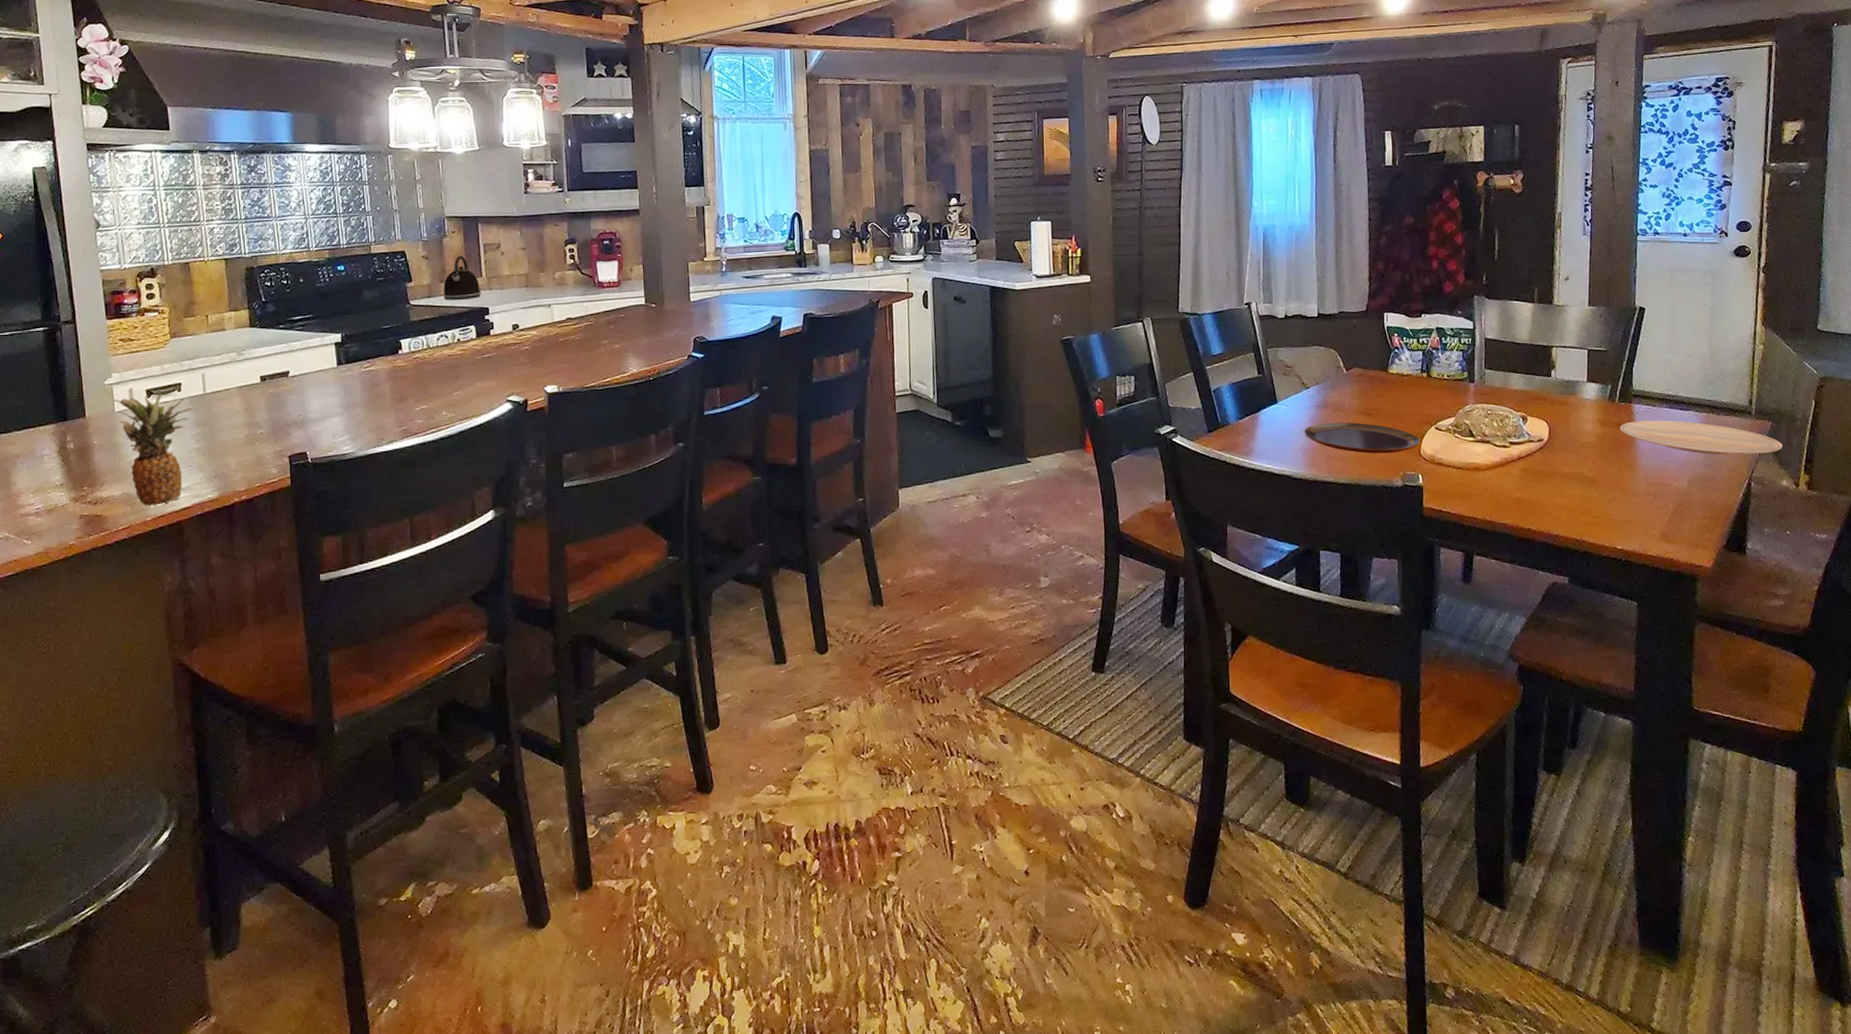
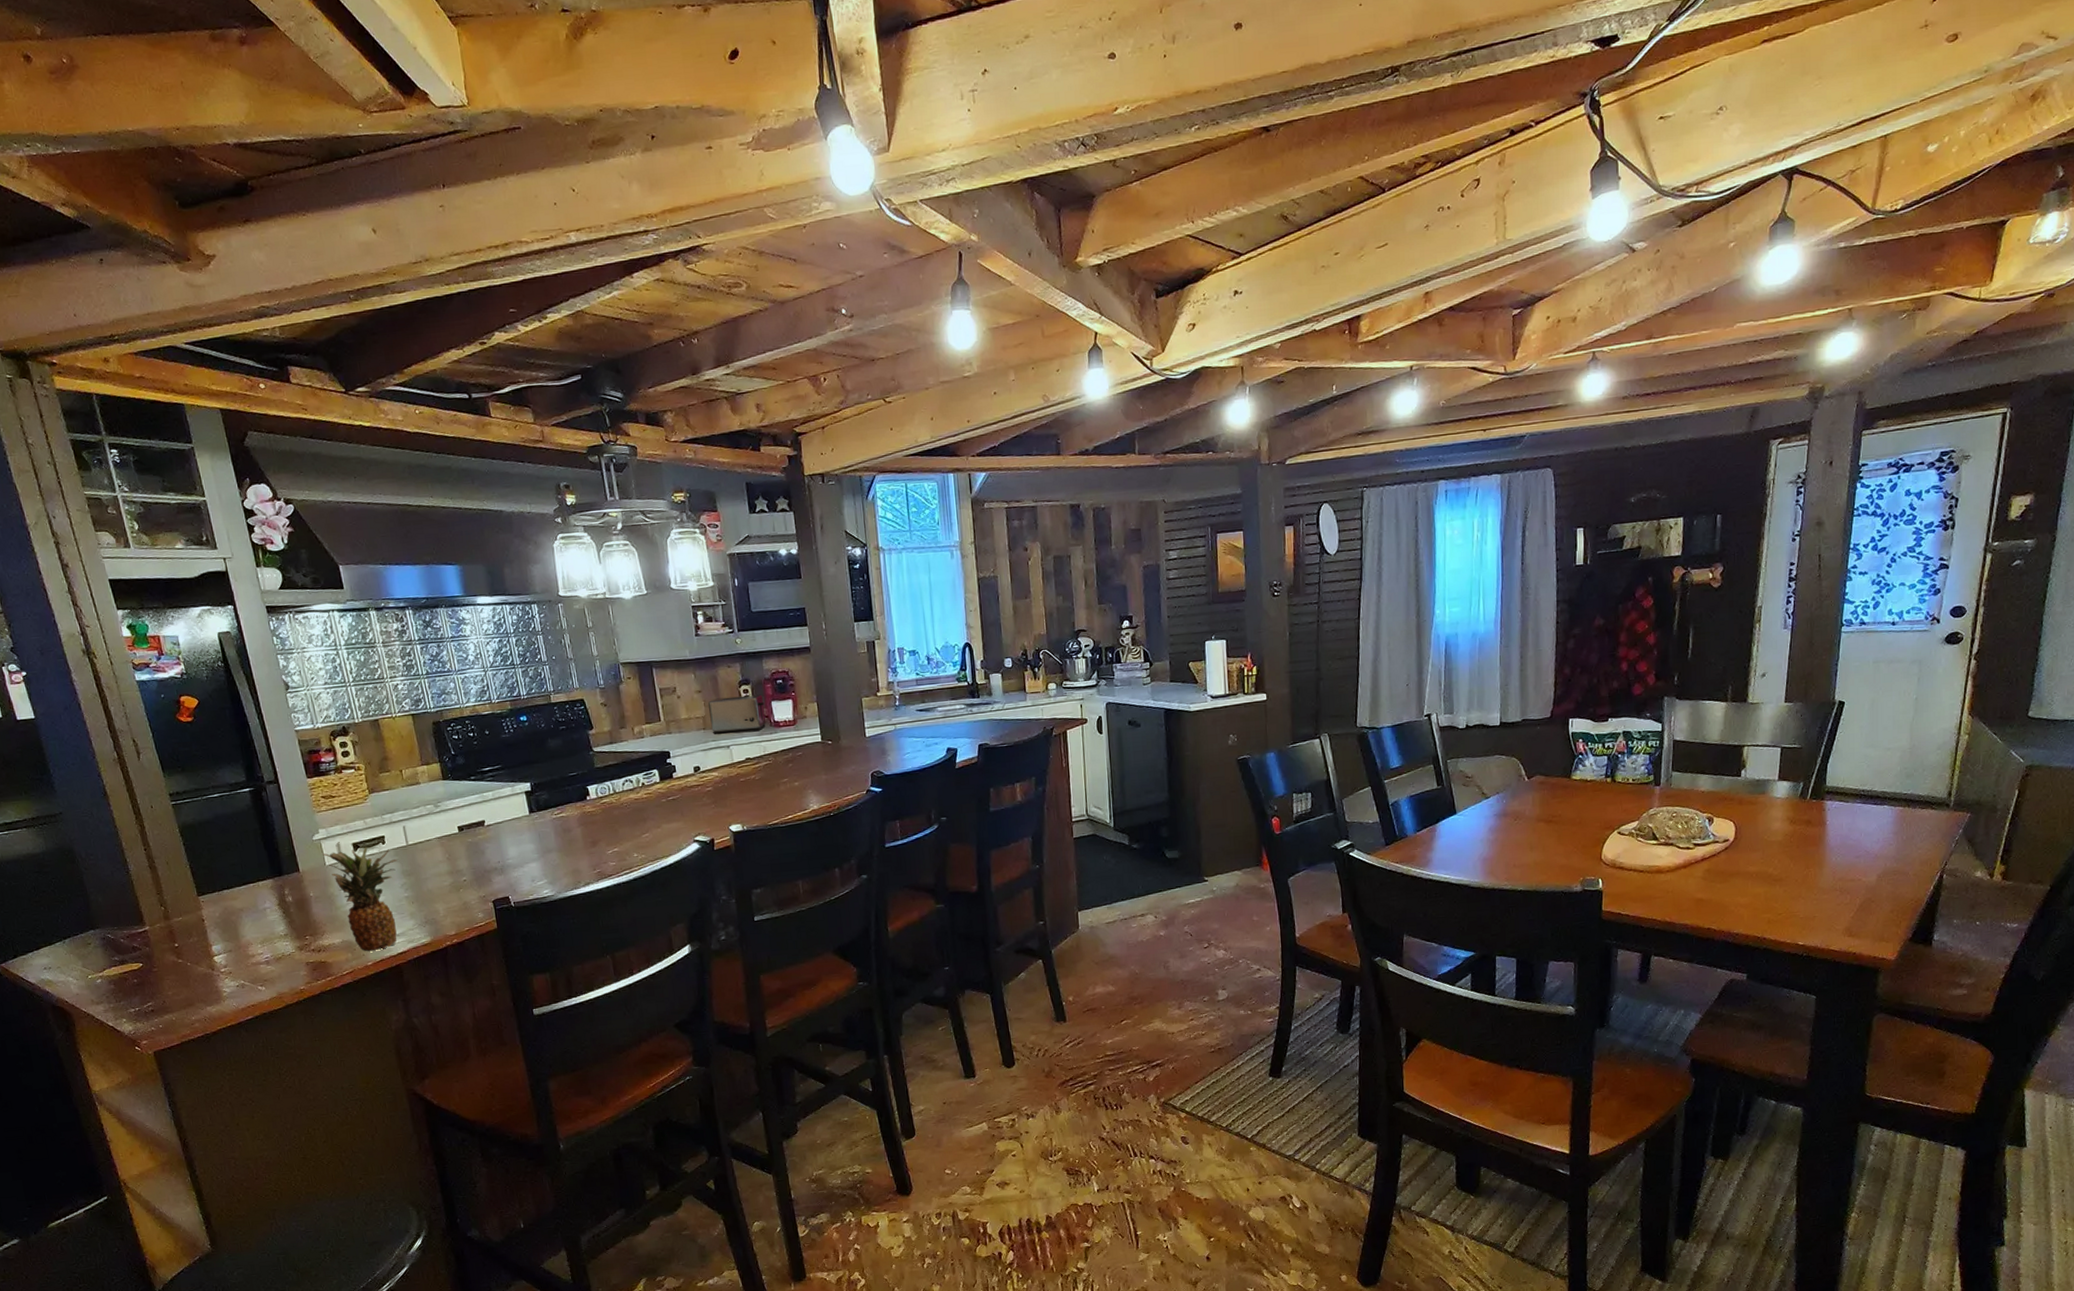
kettle: present [443,255,482,301] -> none [624,700,662,747]
toaster: none [531,254,590,293] -> present [707,694,766,735]
plate: present [1304,422,1420,454] -> none [1483,830,1601,860]
plate: present [1619,420,1783,455] -> none [1809,816,1980,849]

